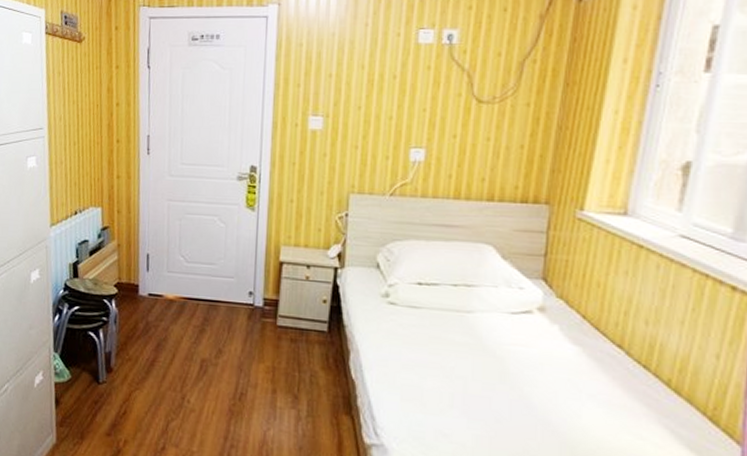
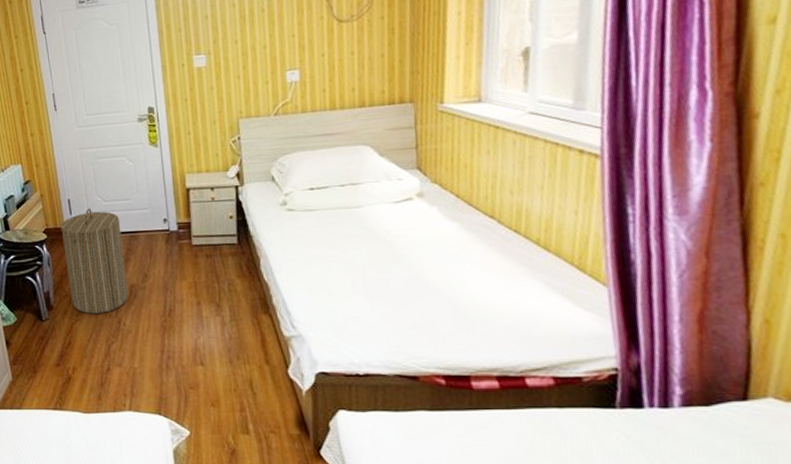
laundry hamper: none [134,267,201,386] -> present [61,208,128,314]

